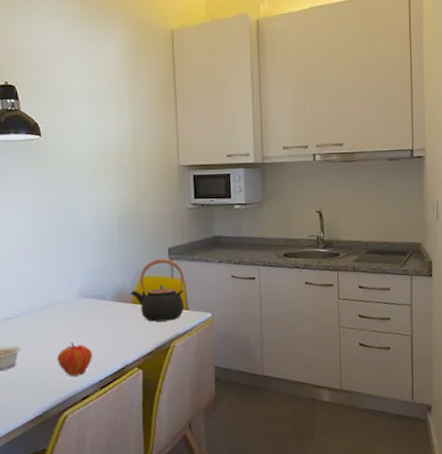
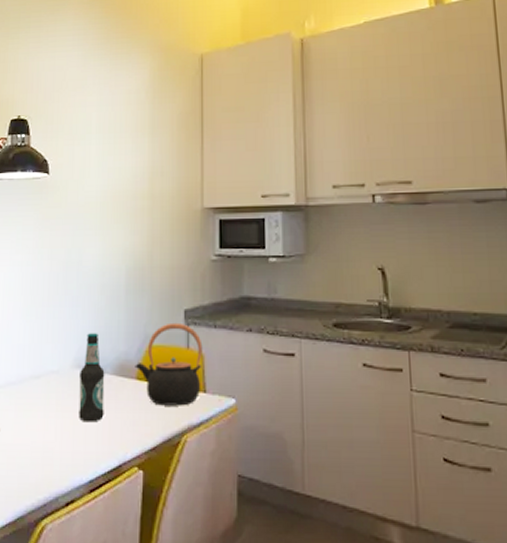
fruit: present [57,342,93,377] -> none [41,425,84,472]
bottle: none [85,269,108,338] -> present [79,333,105,423]

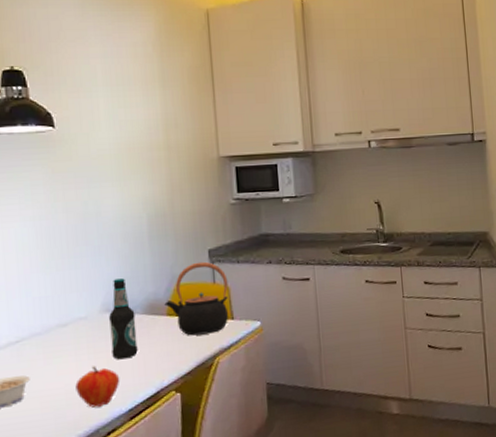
fruit: none [41,425,84,472] -> present [75,365,120,408]

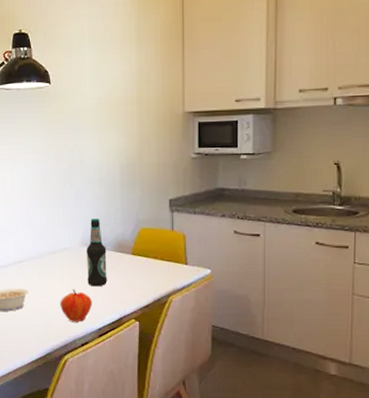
teapot: present [164,261,228,336] -> none [130,210,184,275]

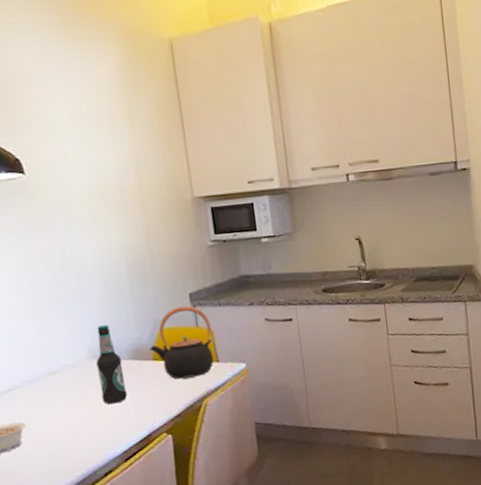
fruit: present [60,289,93,322] -> none [69,411,113,451]
teapot: none [130,210,184,275] -> present [149,305,214,380]

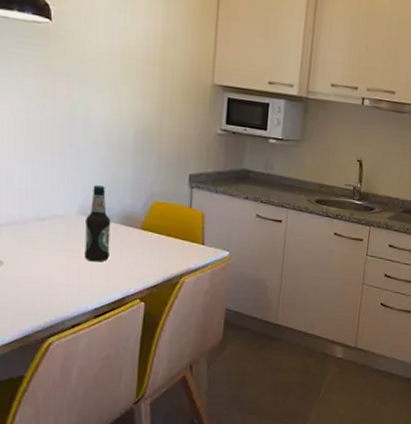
teapot: present [149,305,214,380] -> none [140,184,204,254]

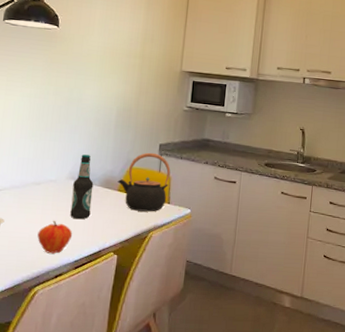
fruit: none [46,262,90,301] -> present [37,220,73,254]
teapot: none [140,184,204,254] -> present [117,152,171,212]

